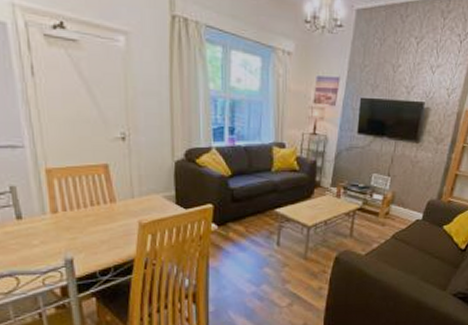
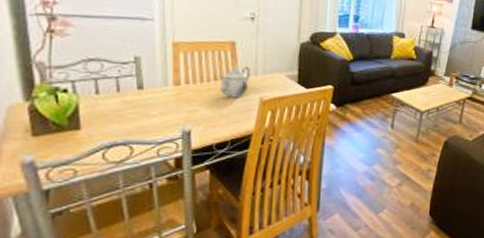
teapot: none [95,190,127,223] -> present [218,66,250,98]

